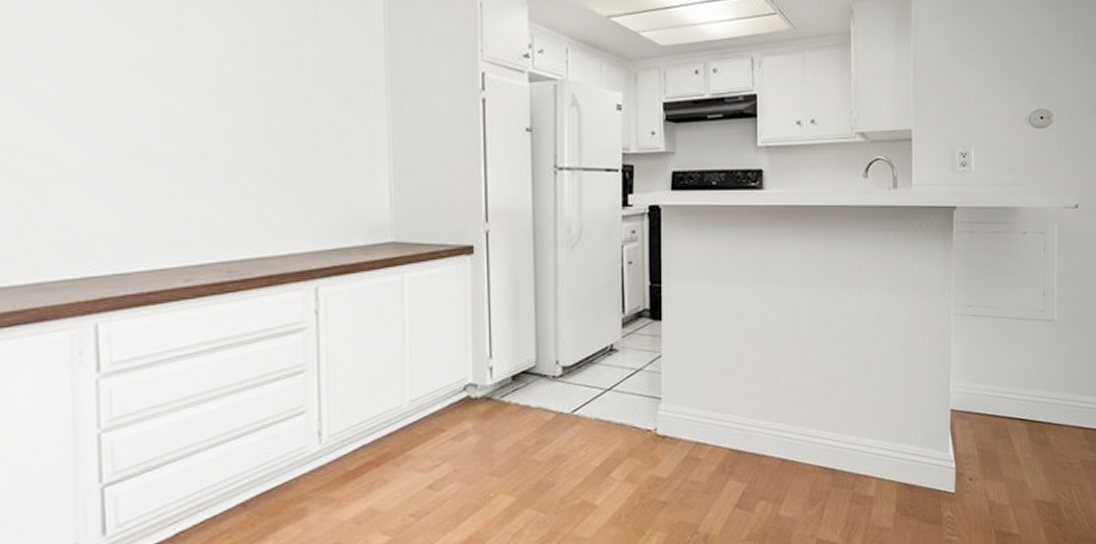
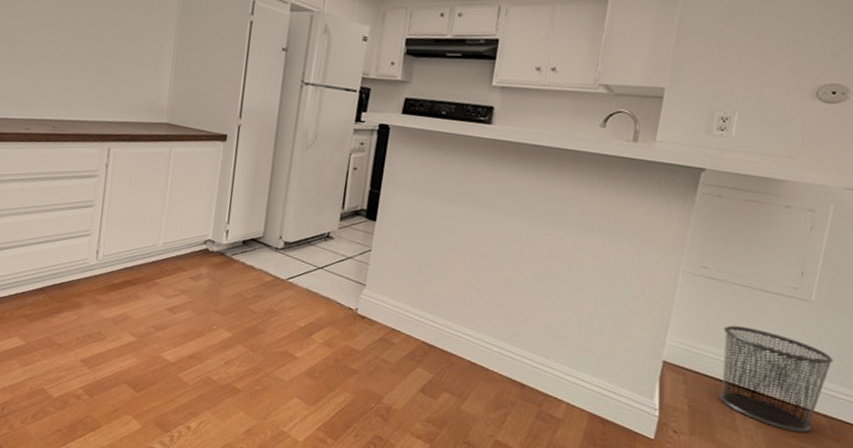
waste bin: none [993,357,1078,451] -> present [719,325,833,432]

